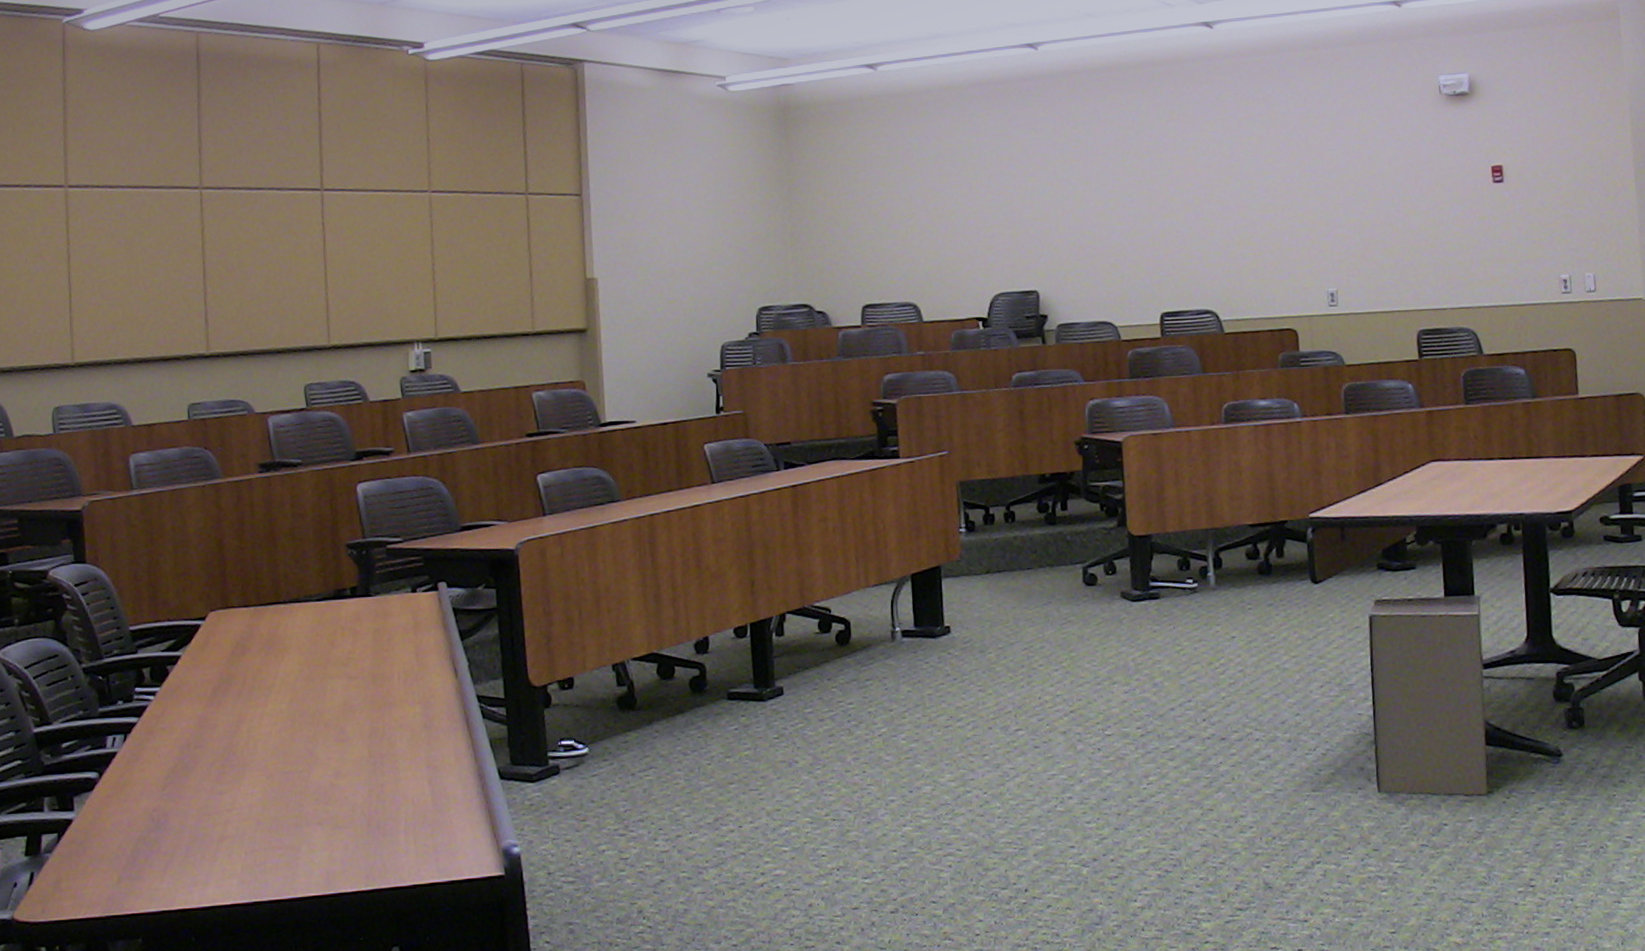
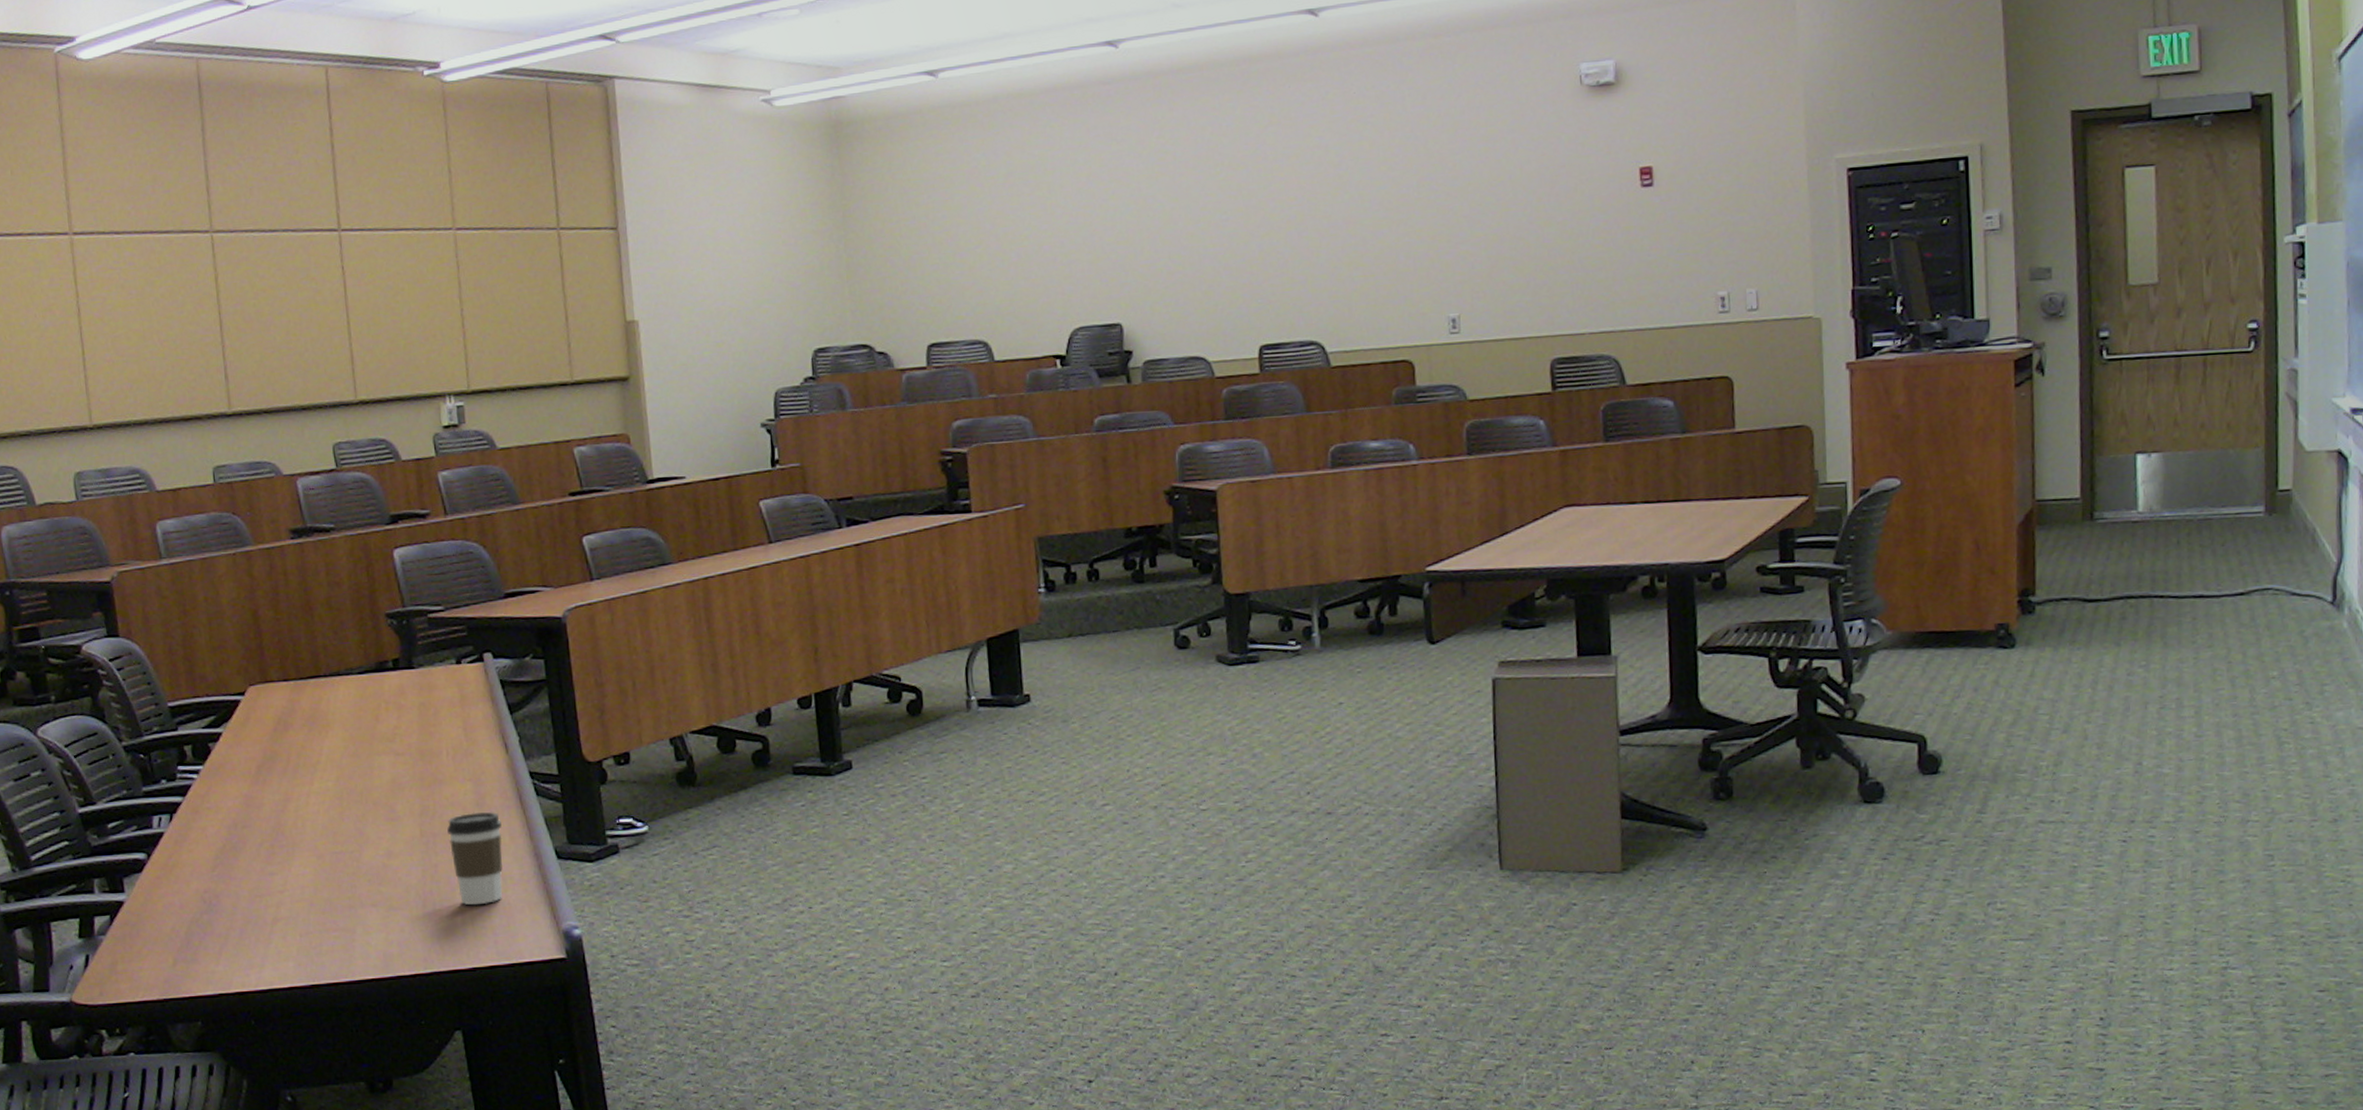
coffee cup: none [395,733,448,824] -> present [447,811,503,906]

